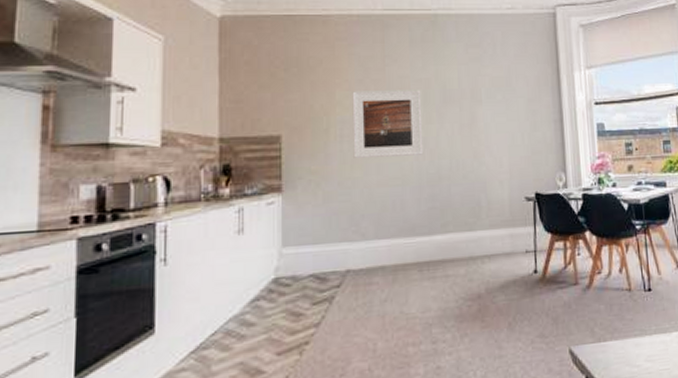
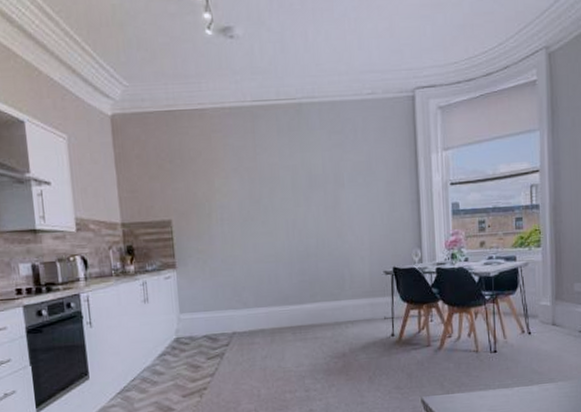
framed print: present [352,90,424,158] -> none [228,176,293,239]

